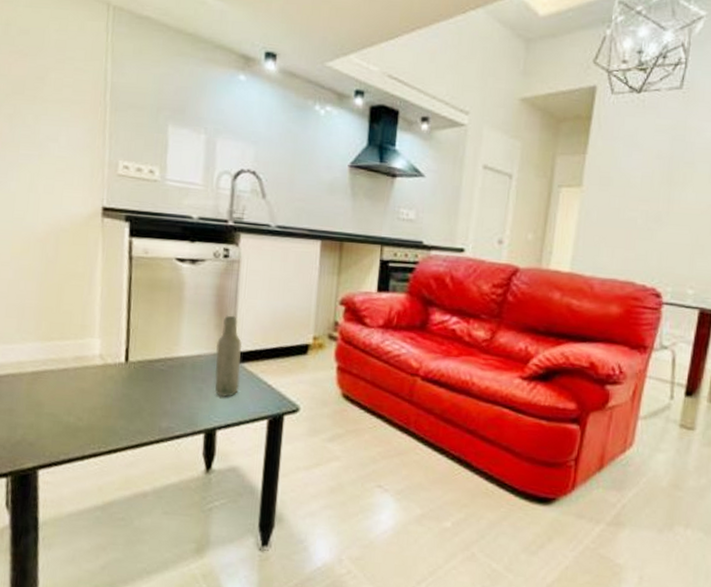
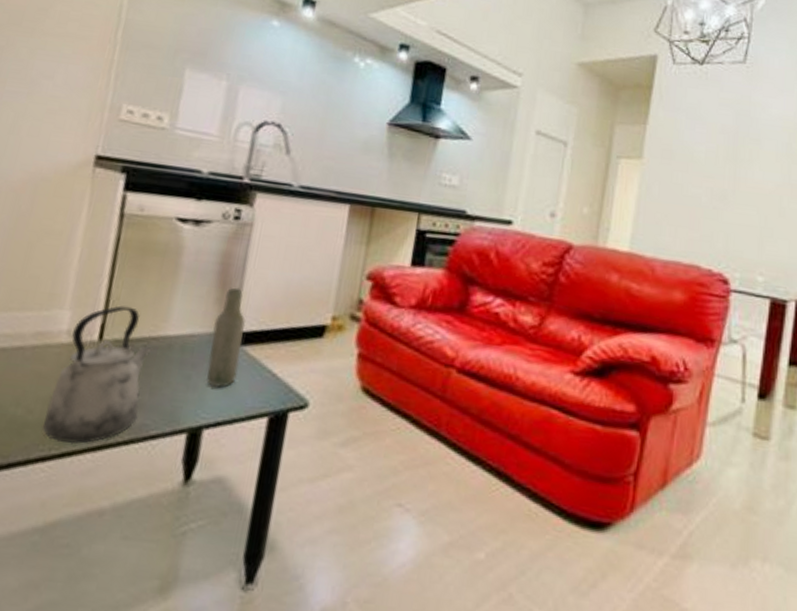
kettle: none [92,333,169,444] -> present [43,305,152,444]

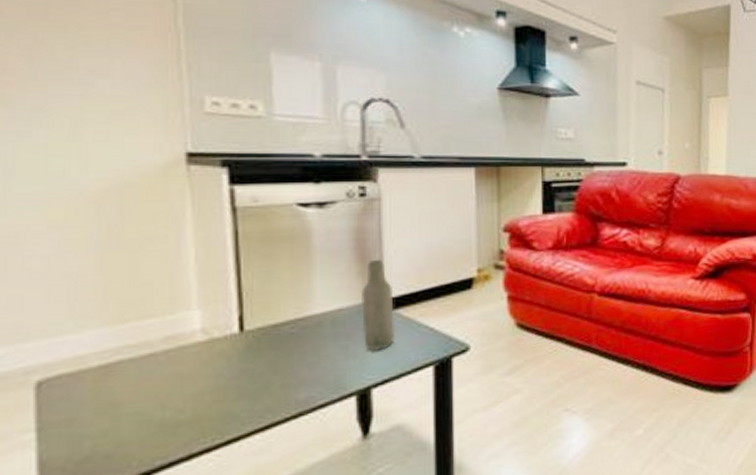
kettle: present [43,305,152,444] -> none [198,295,301,432]

